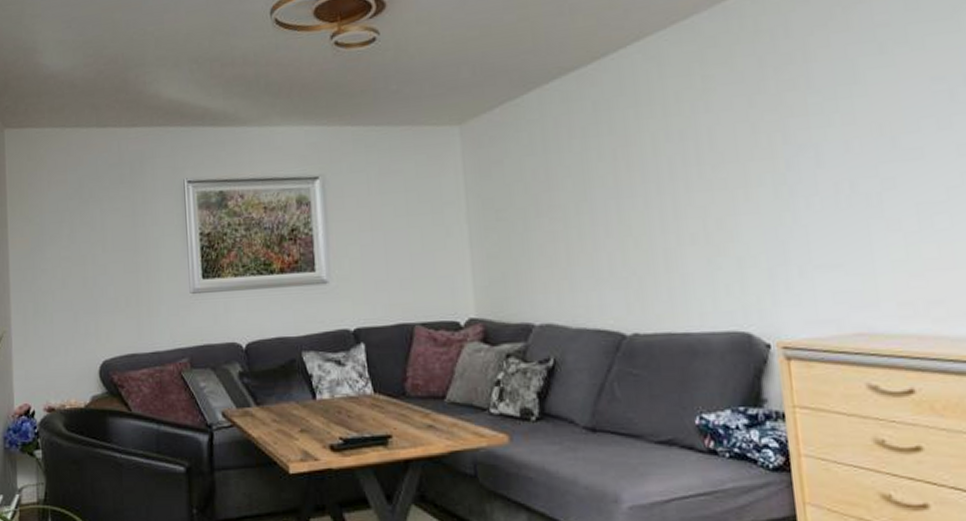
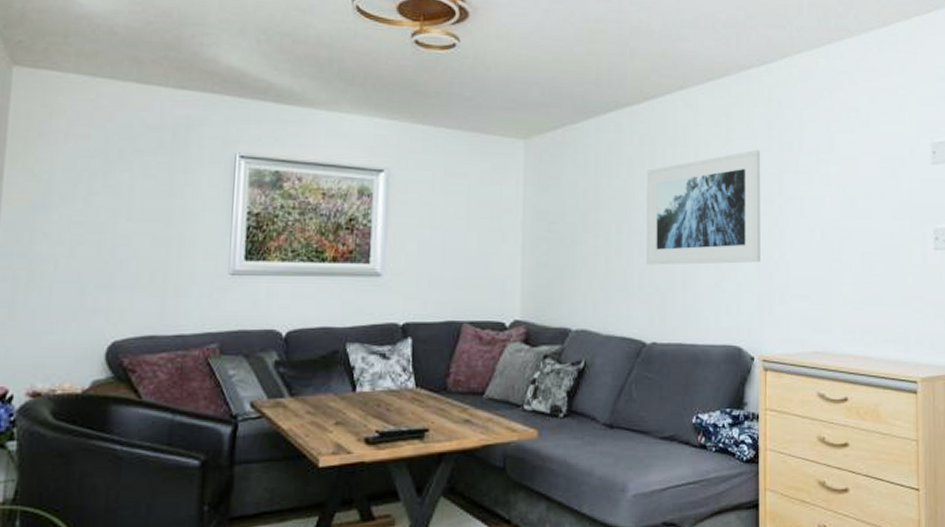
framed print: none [605,94,766,246] -> present [646,149,760,265]

